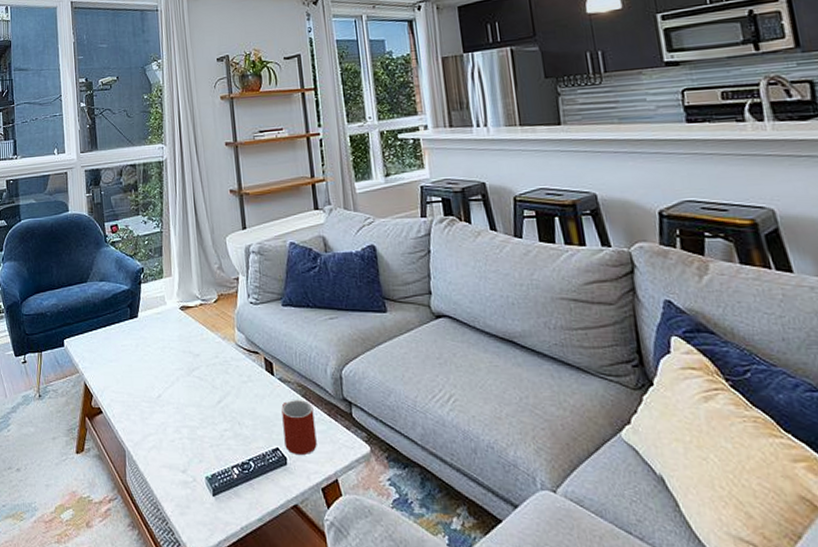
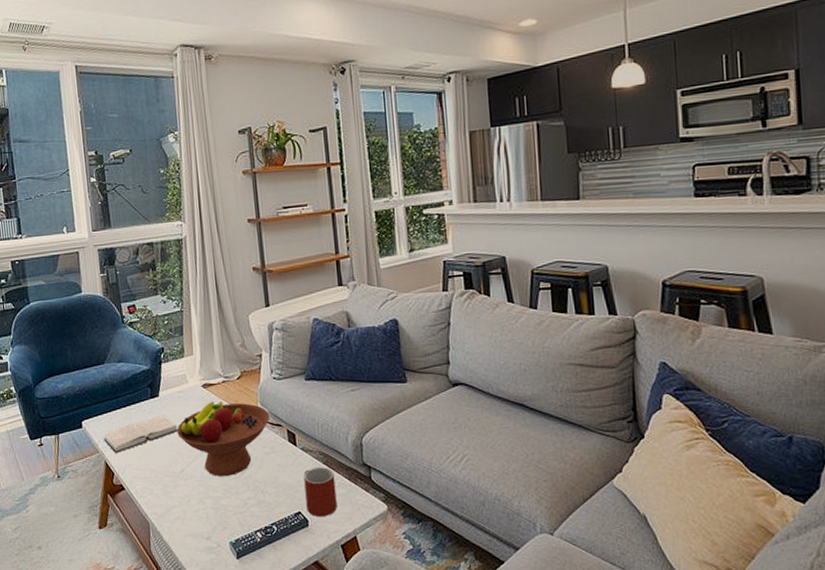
hardback book: none [84,337,156,374] -> present [104,415,178,453]
fruit bowl: none [154,324,247,405] -> present [177,401,271,477]

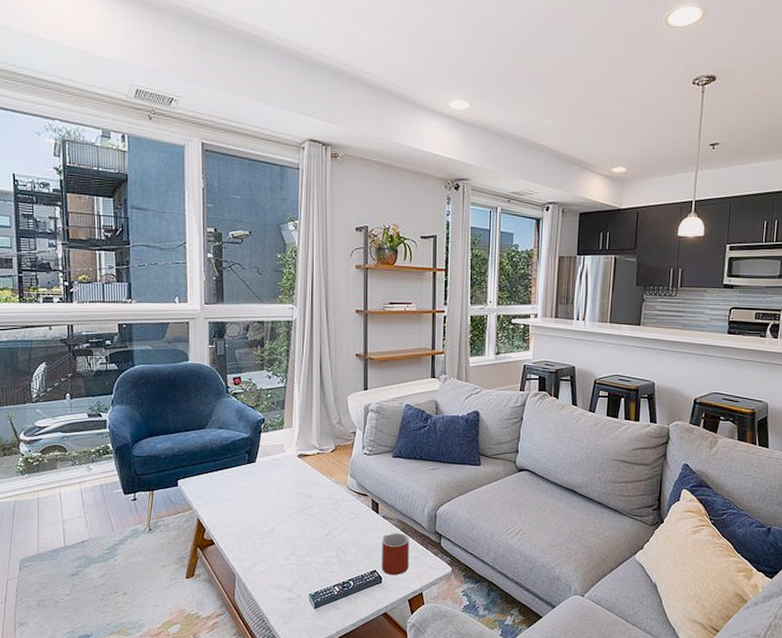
hardback book: present [104,415,178,453] -> none [198,479,271,511]
fruit bowl: present [177,401,271,477] -> none [270,470,358,538]

